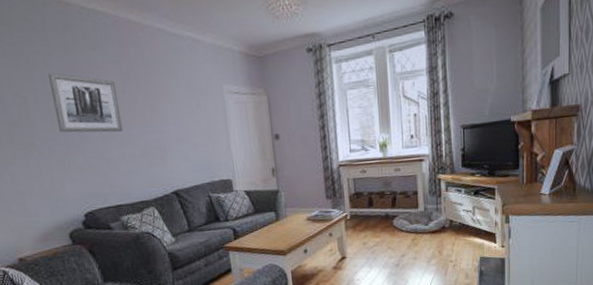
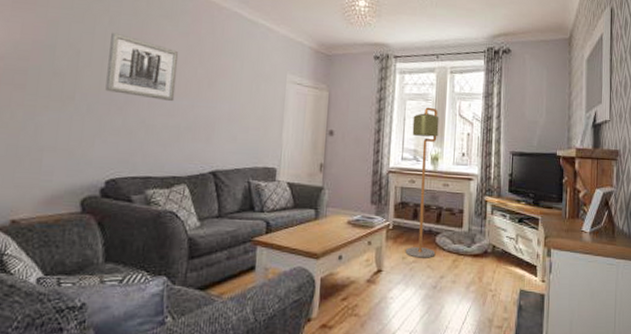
floor lamp: none [356,93,395,242] -> present [405,107,439,258]

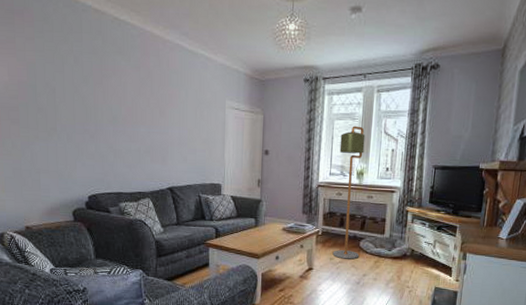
wall art: present [105,32,179,102] -> none [77,70,134,129]

